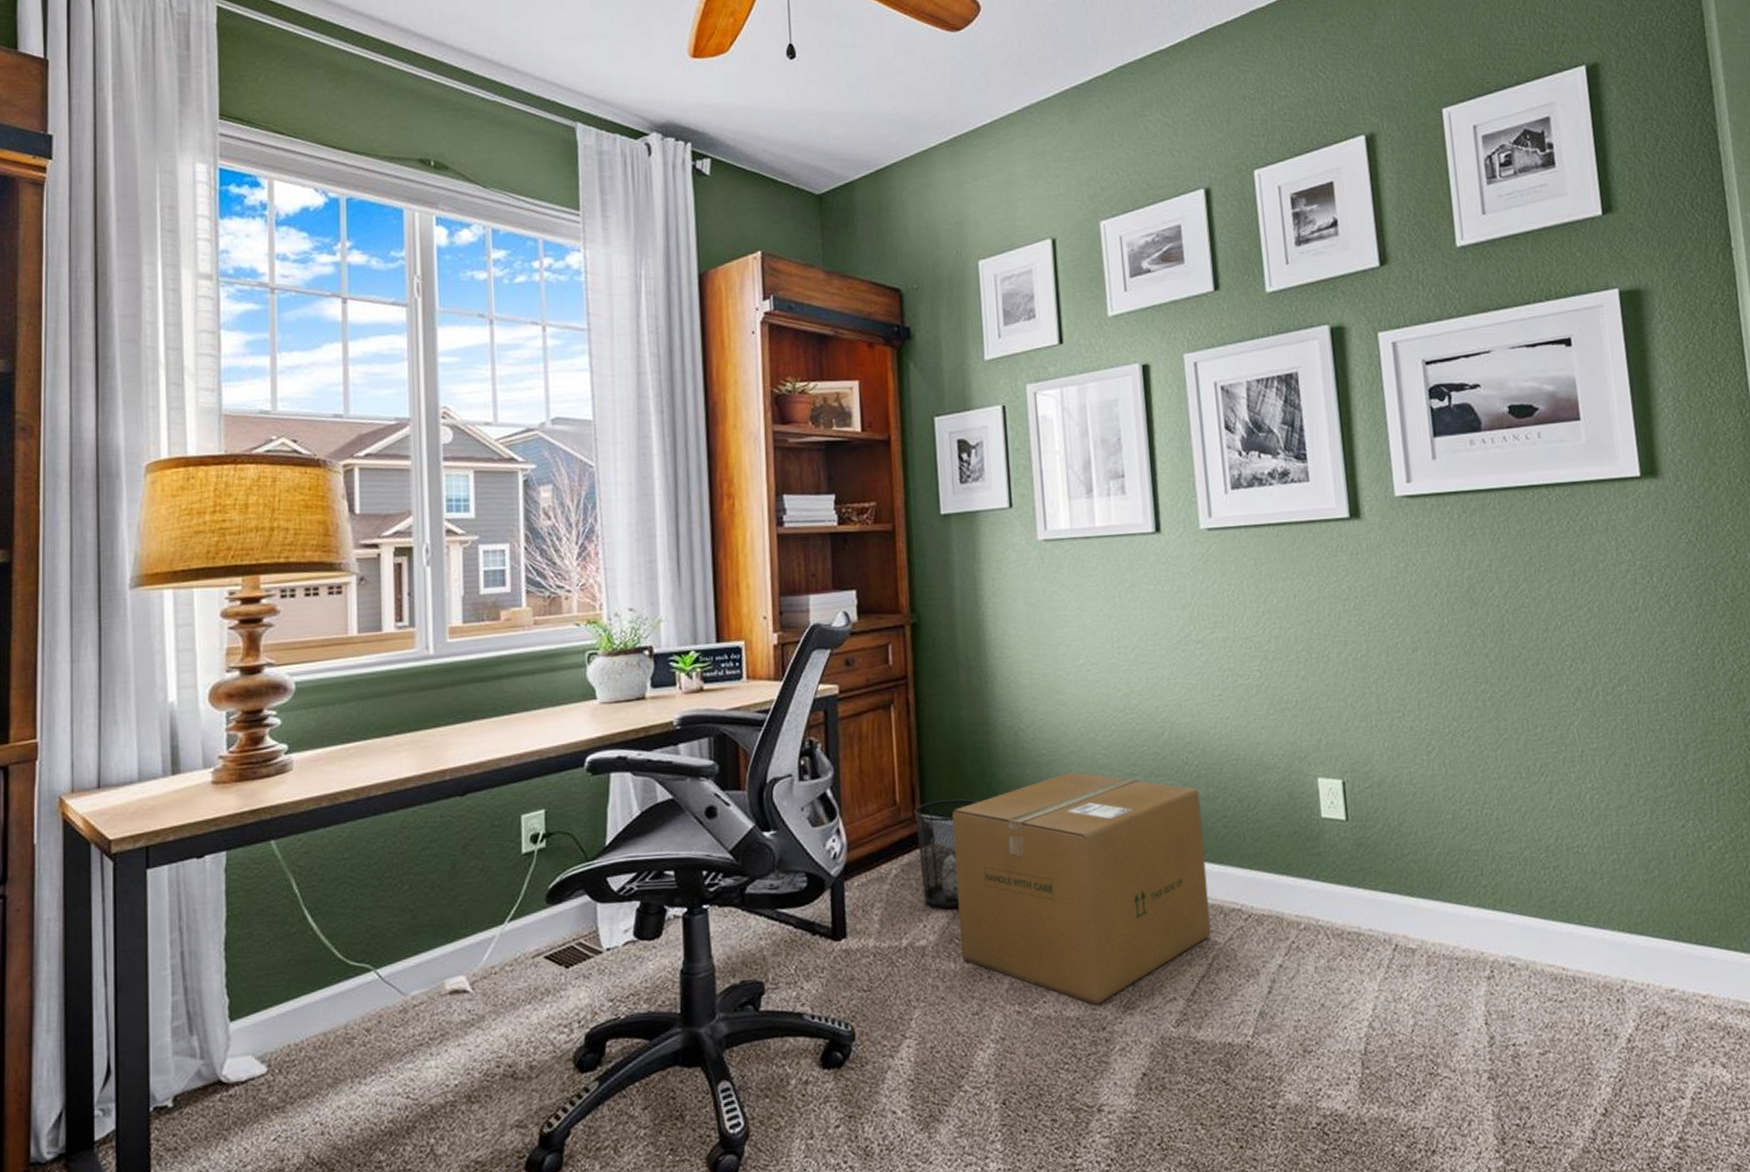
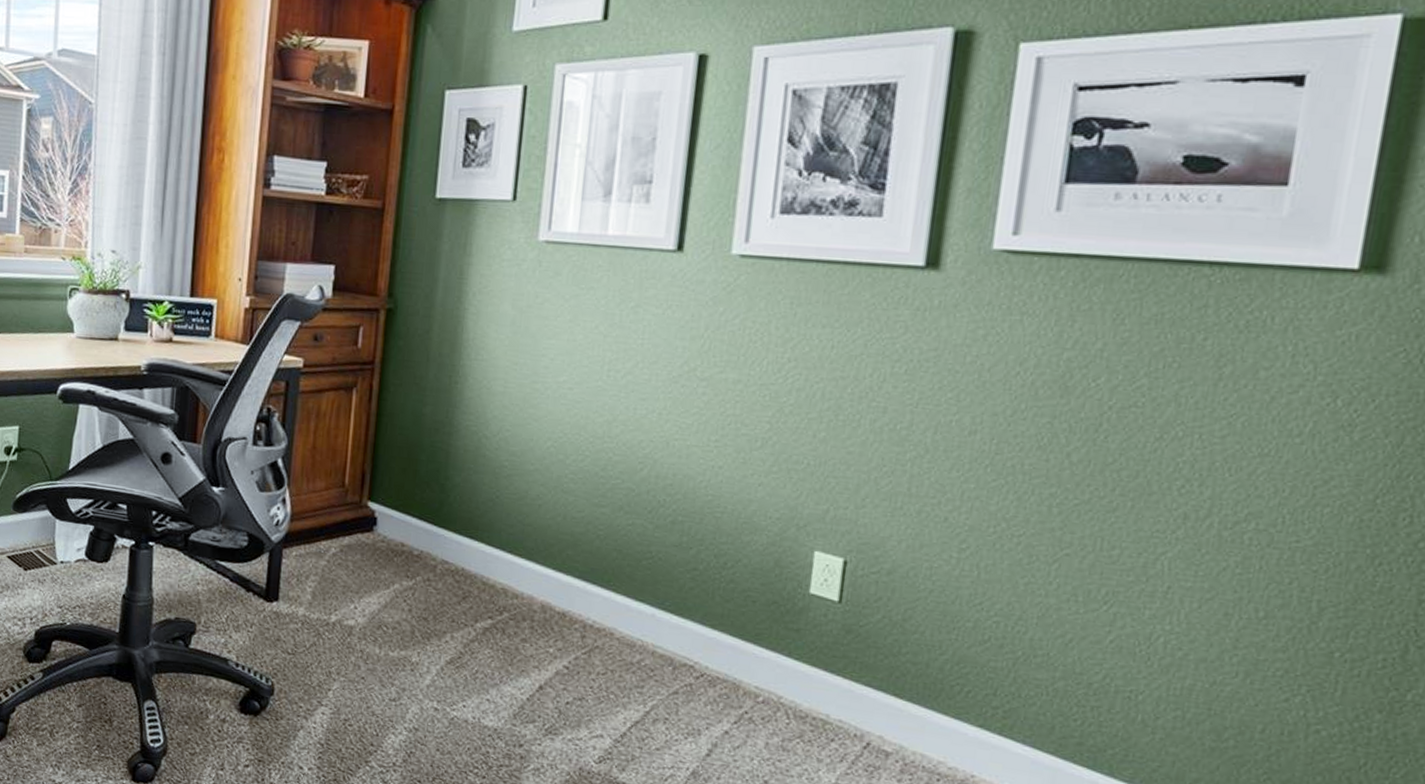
waste bin: present [914,799,979,909] -> none [358,490,430,598]
box: present [952,771,1211,1006] -> none [388,489,671,723]

